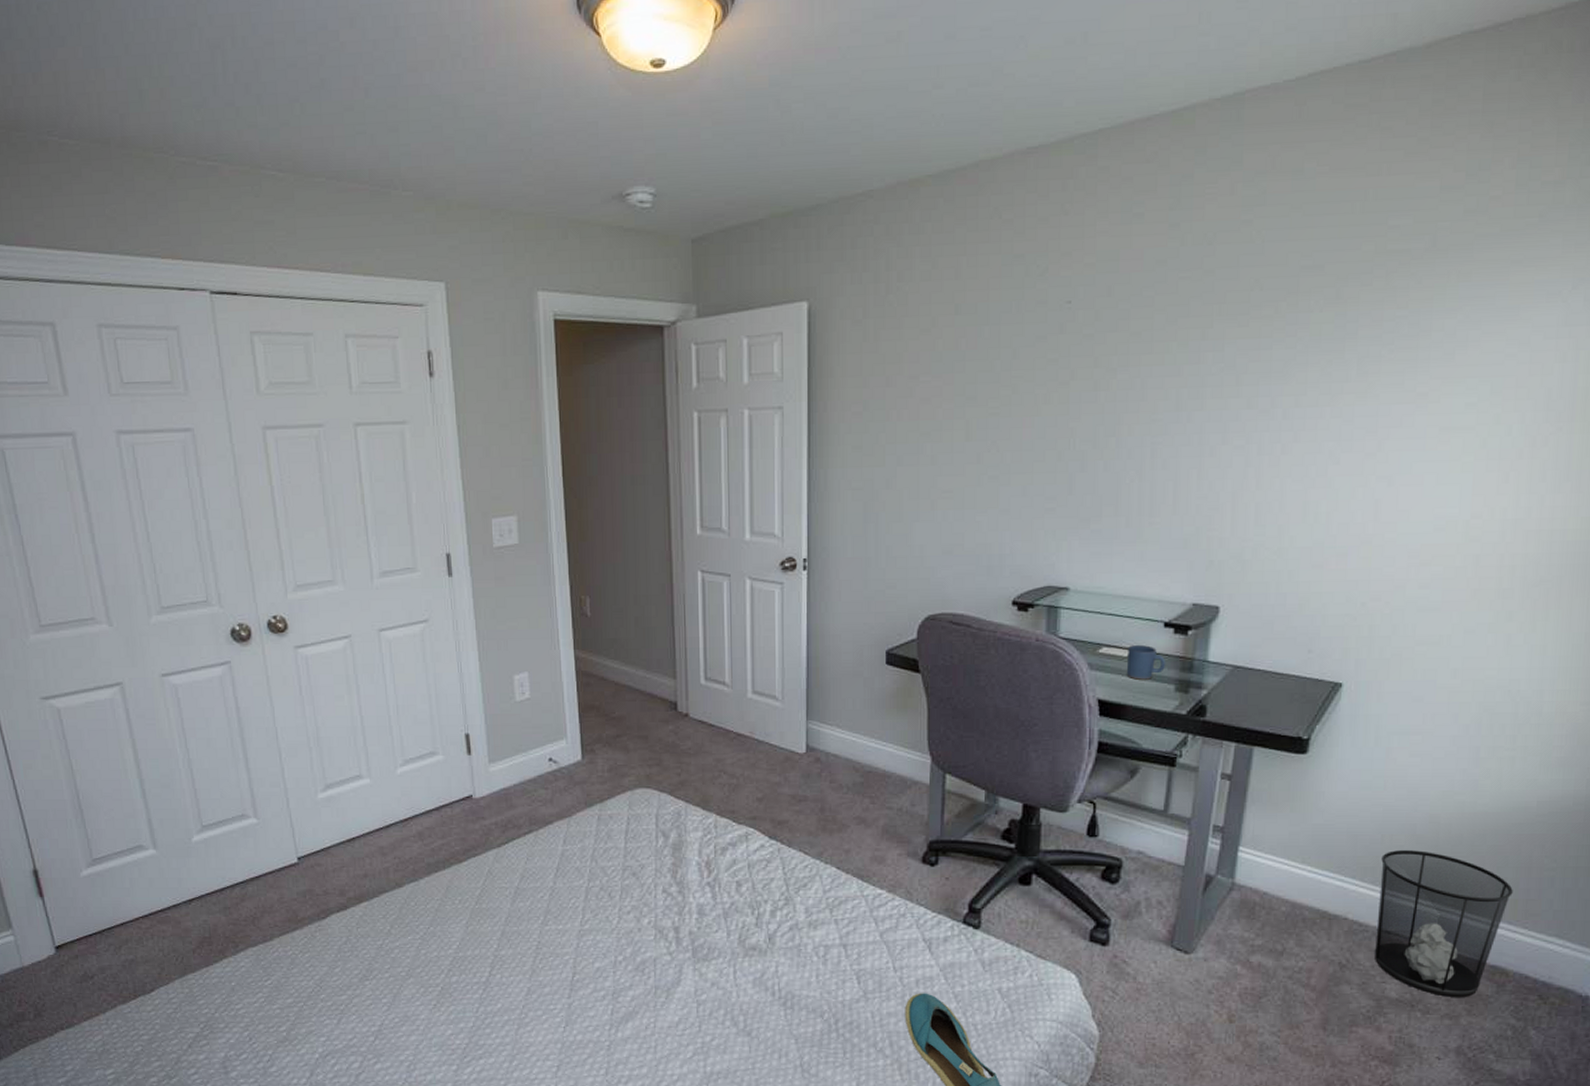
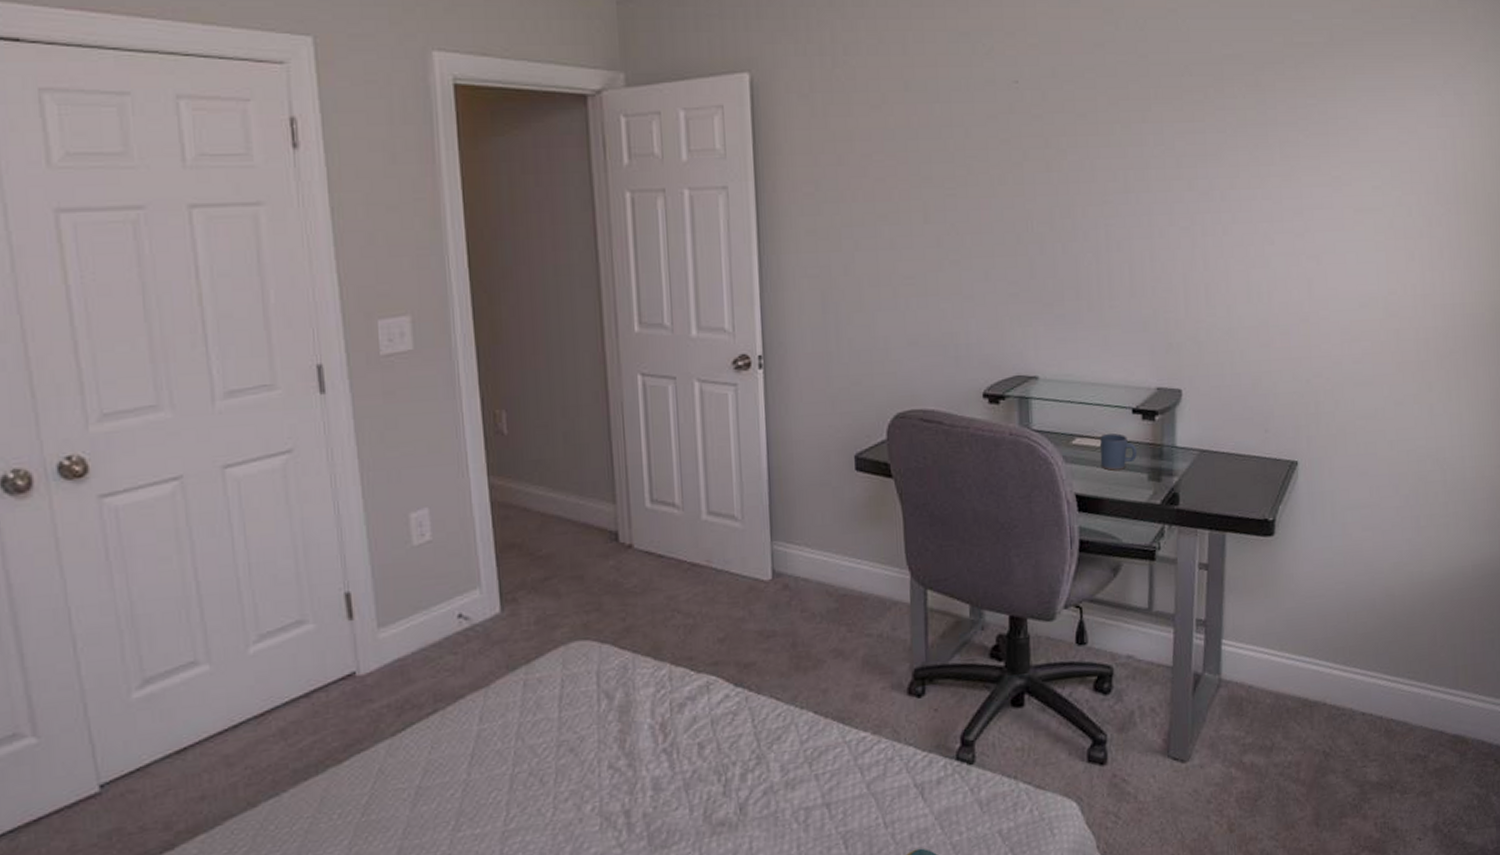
waste bin: present [1374,850,1513,998] -> none [1349,625,1462,774]

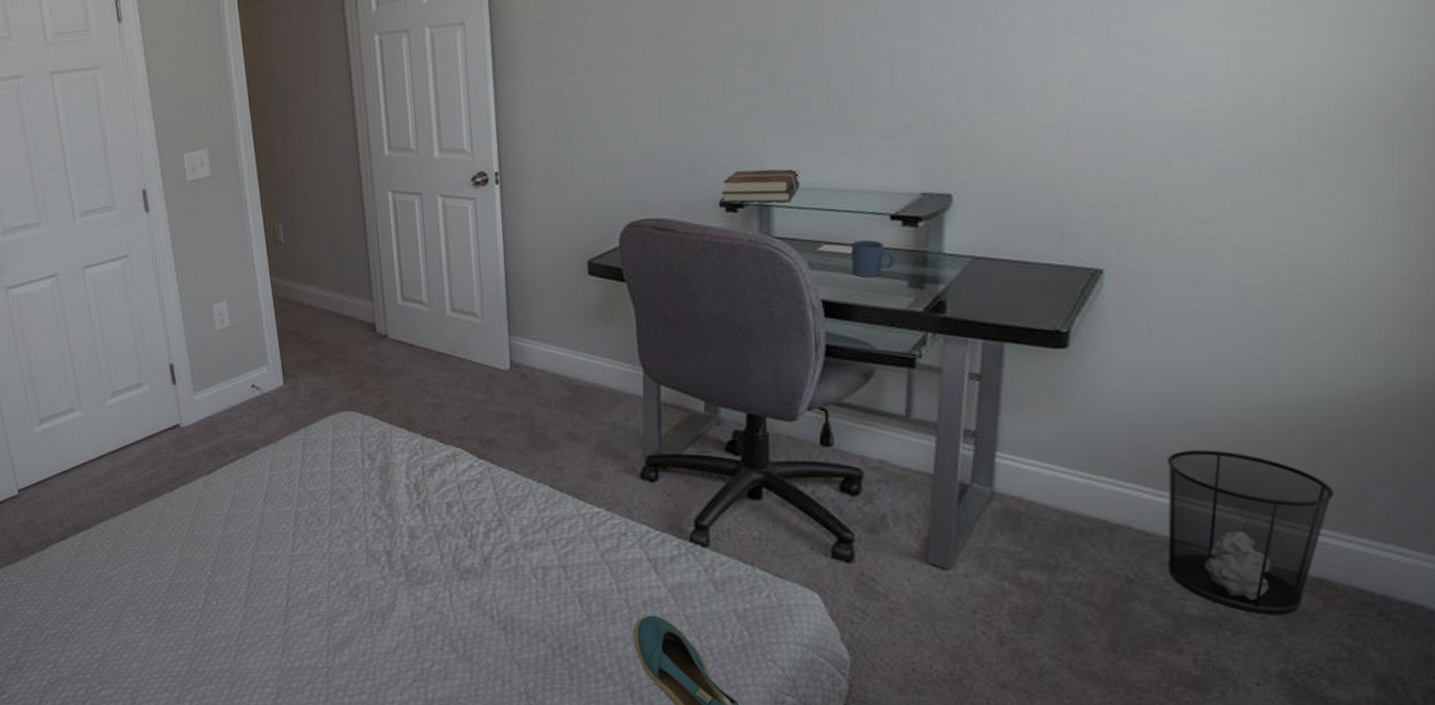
books: none [985,360,1055,395] -> present [722,169,800,203]
waste bin: none [1349,625,1462,774] -> present [1167,450,1334,616]

